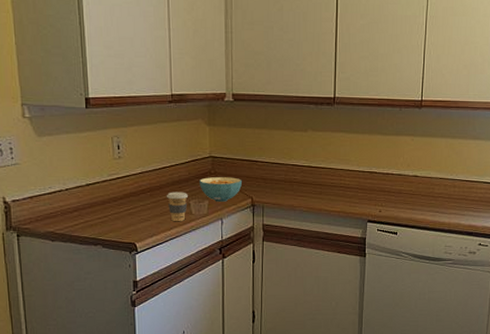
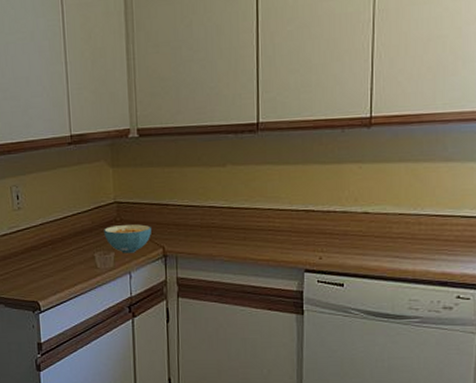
coffee cup: present [167,191,188,222] -> none [69,243,92,278]

